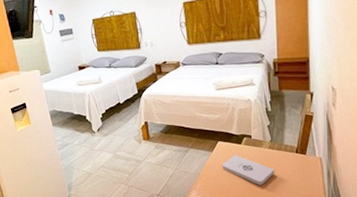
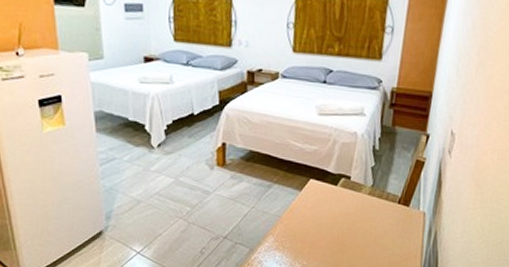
notepad: present [222,155,275,185] -> none [310,198,371,237]

